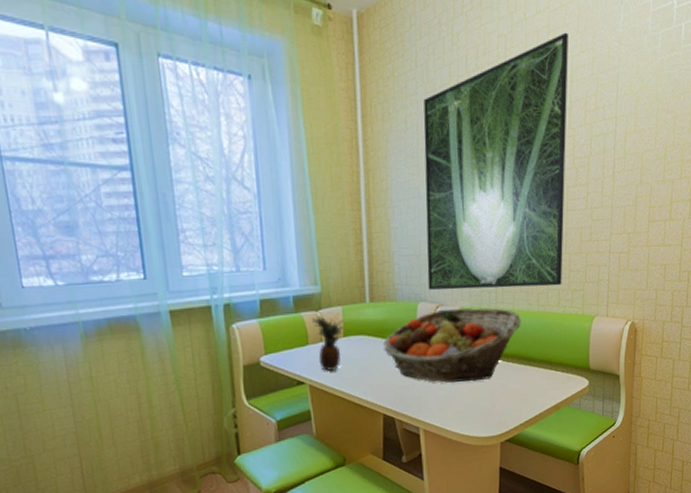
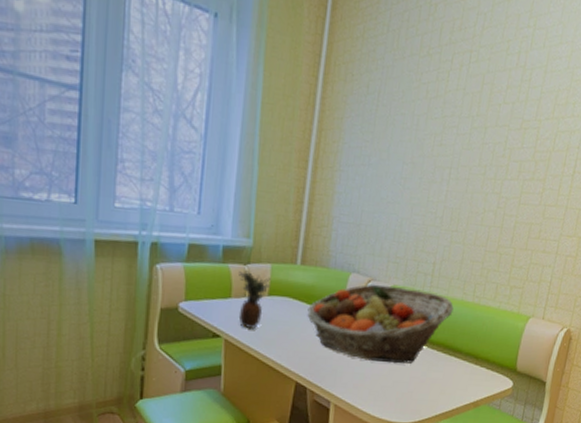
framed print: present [423,32,568,290] -> none [363,20,550,280]

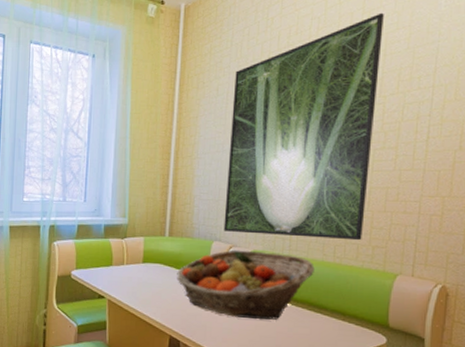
fruit: present [238,270,271,328] -> none [118,243,144,290]
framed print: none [363,20,550,280] -> present [223,12,384,241]

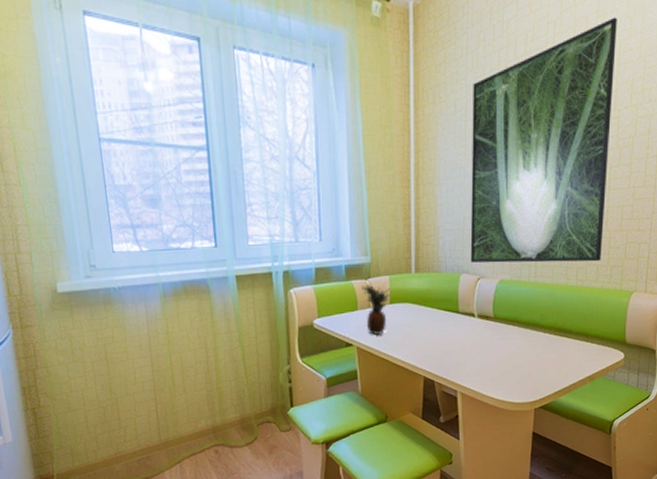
fruit: none [118,243,144,290] -> present [362,284,390,335]
fruit basket: present [177,250,315,320] -> none [426,280,559,350]

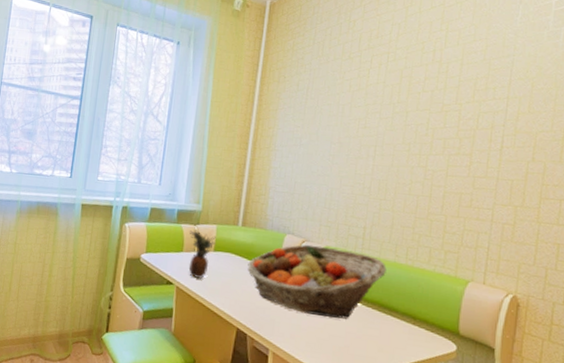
fruit basket: none [426,280,559,350] -> present [247,244,387,319]
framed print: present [470,17,617,263] -> none [297,24,462,244]

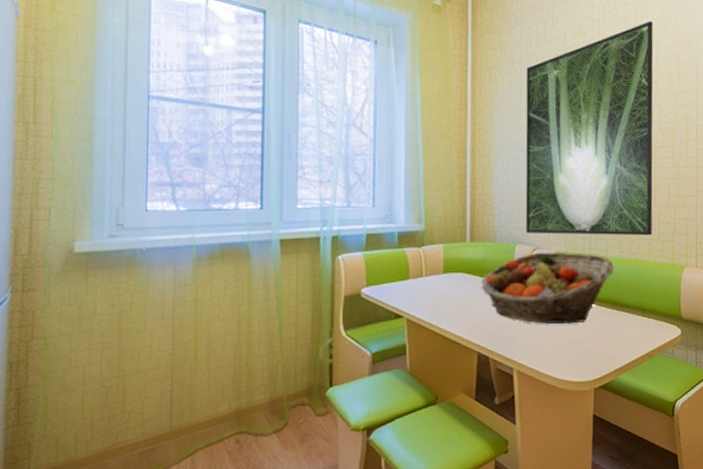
fruit: present [188,230,216,279] -> none [414,252,444,306]
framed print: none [297,24,462,244] -> present [525,20,654,236]

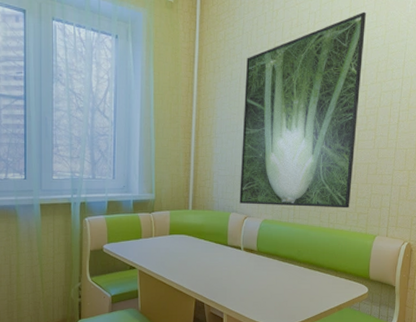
fruit basket: present [481,252,614,325] -> none [200,220,314,280]

